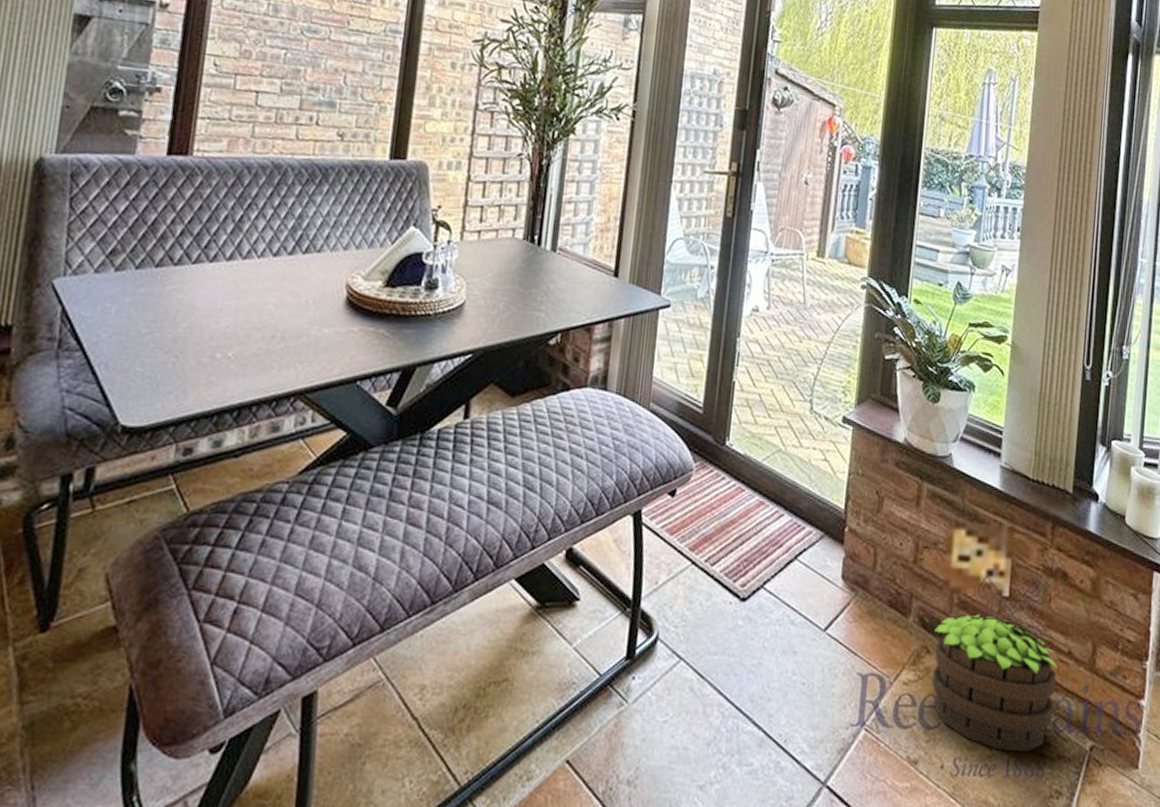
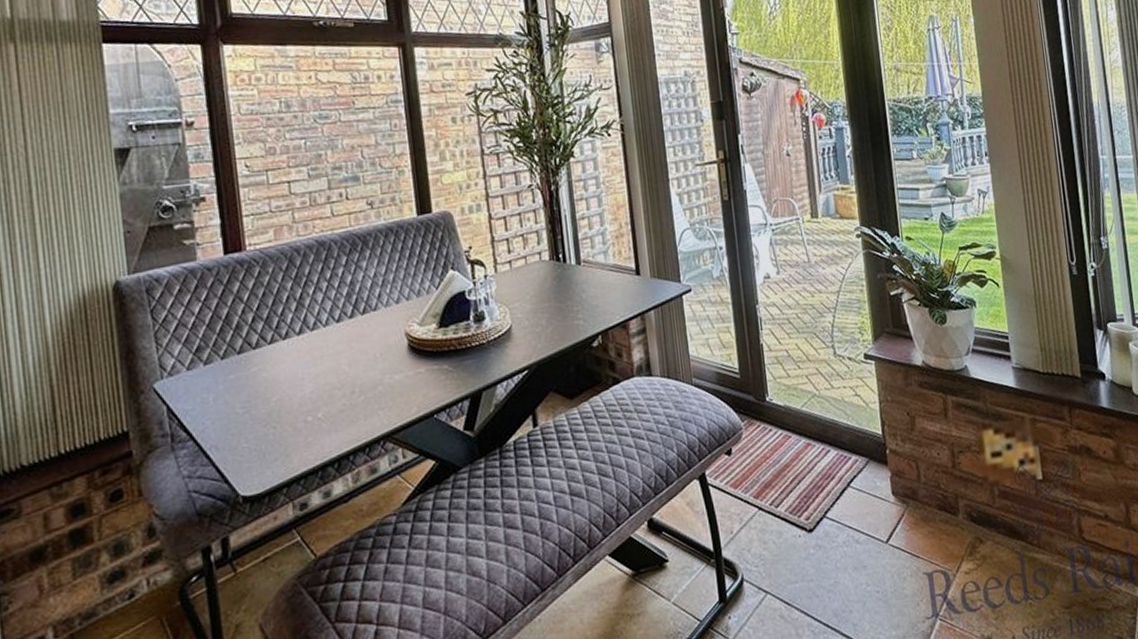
potted plant: present [932,614,1059,752] -> none [983,499,1103,613]

